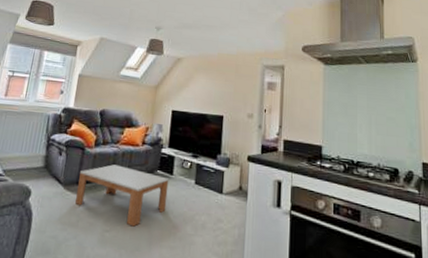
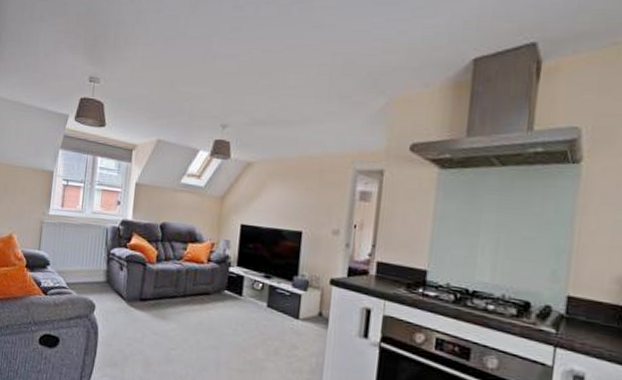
coffee table: present [75,164,169,227] -> none [139,282,238,347]

